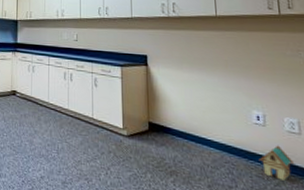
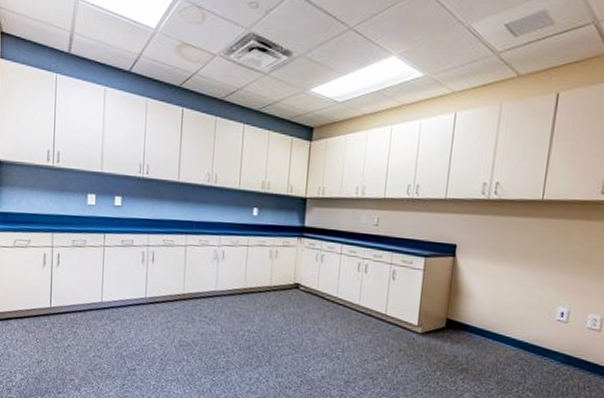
toy house: present [258,145,295,181] -> none [553,342,588,376]

